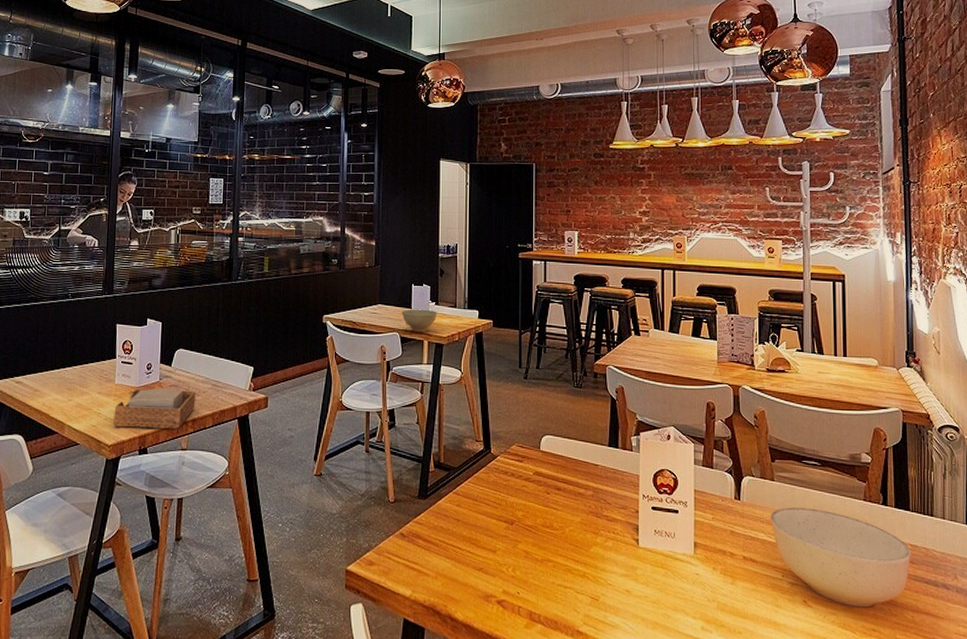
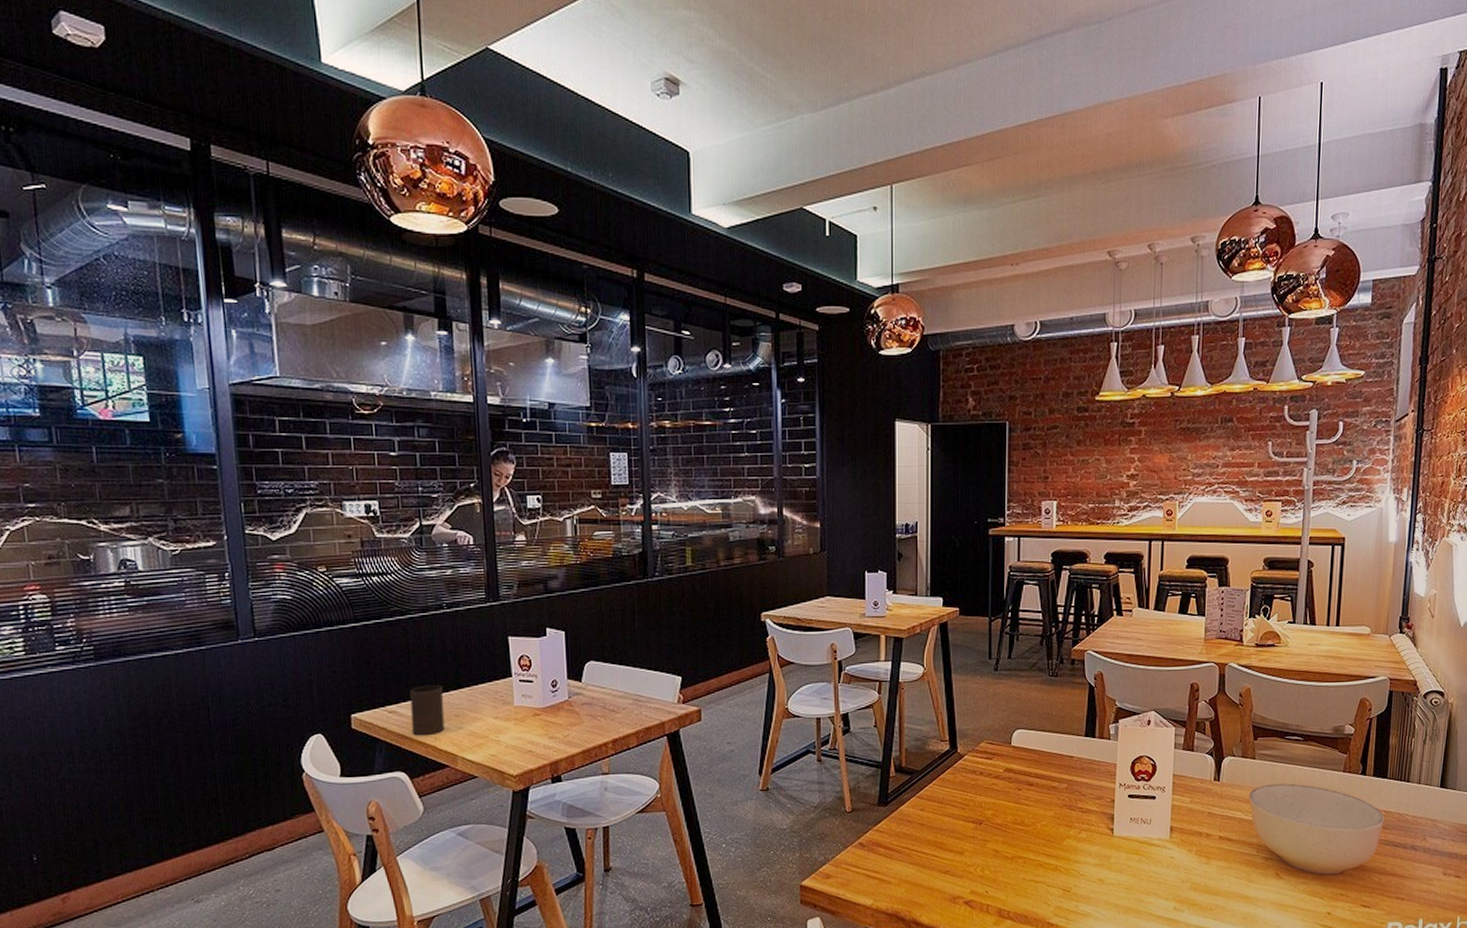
cup: none [32,361,61,404] -> present [410,684,445,735]
napkin holder: present [113,388,196,430] -> none [516,707,615,755]
bowl: present [401,309,437,332] -> none [853,599,895,626]

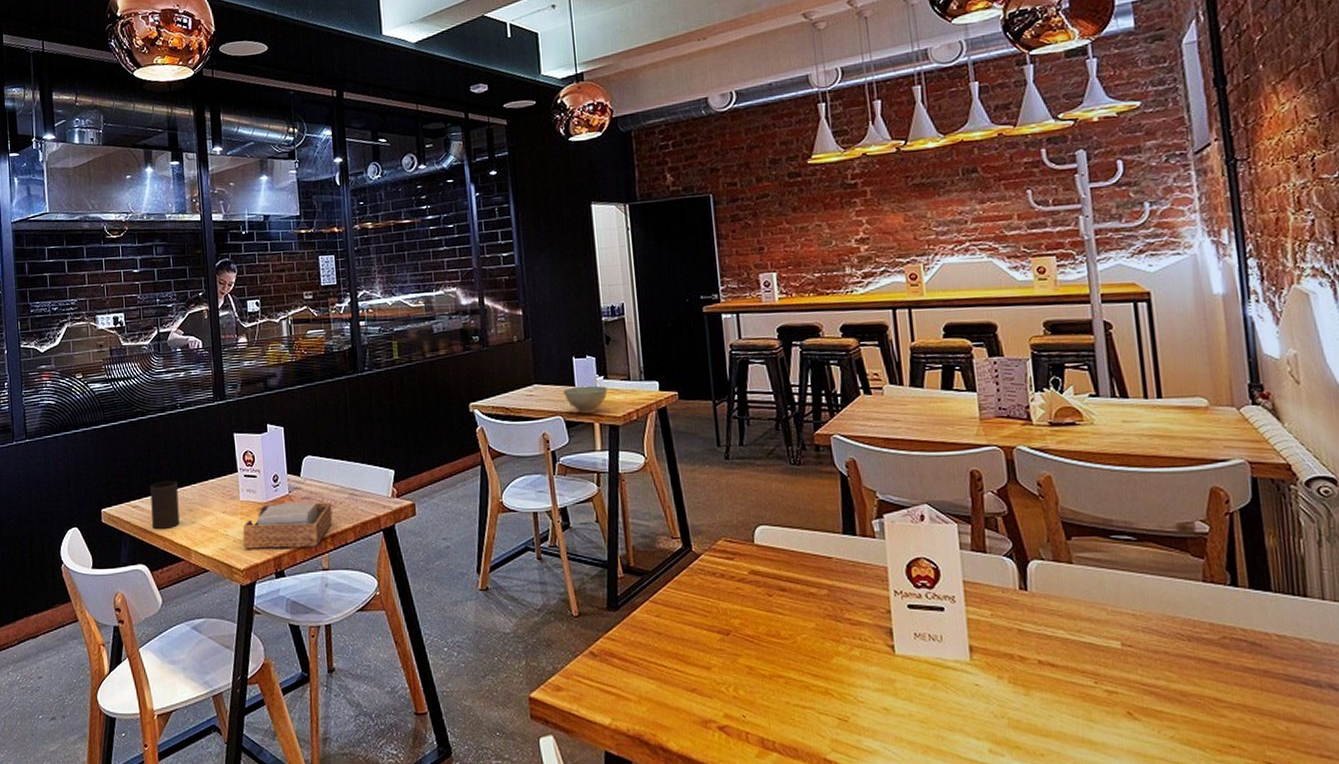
napkin holder: none [516,707,615,755] -> present [242,501,333,549]
bowl: none [853,599,895,626] -> present [562,385,608,414]
bowl: present [1249,783,1384,875] -> none [1071,595,1278,718]

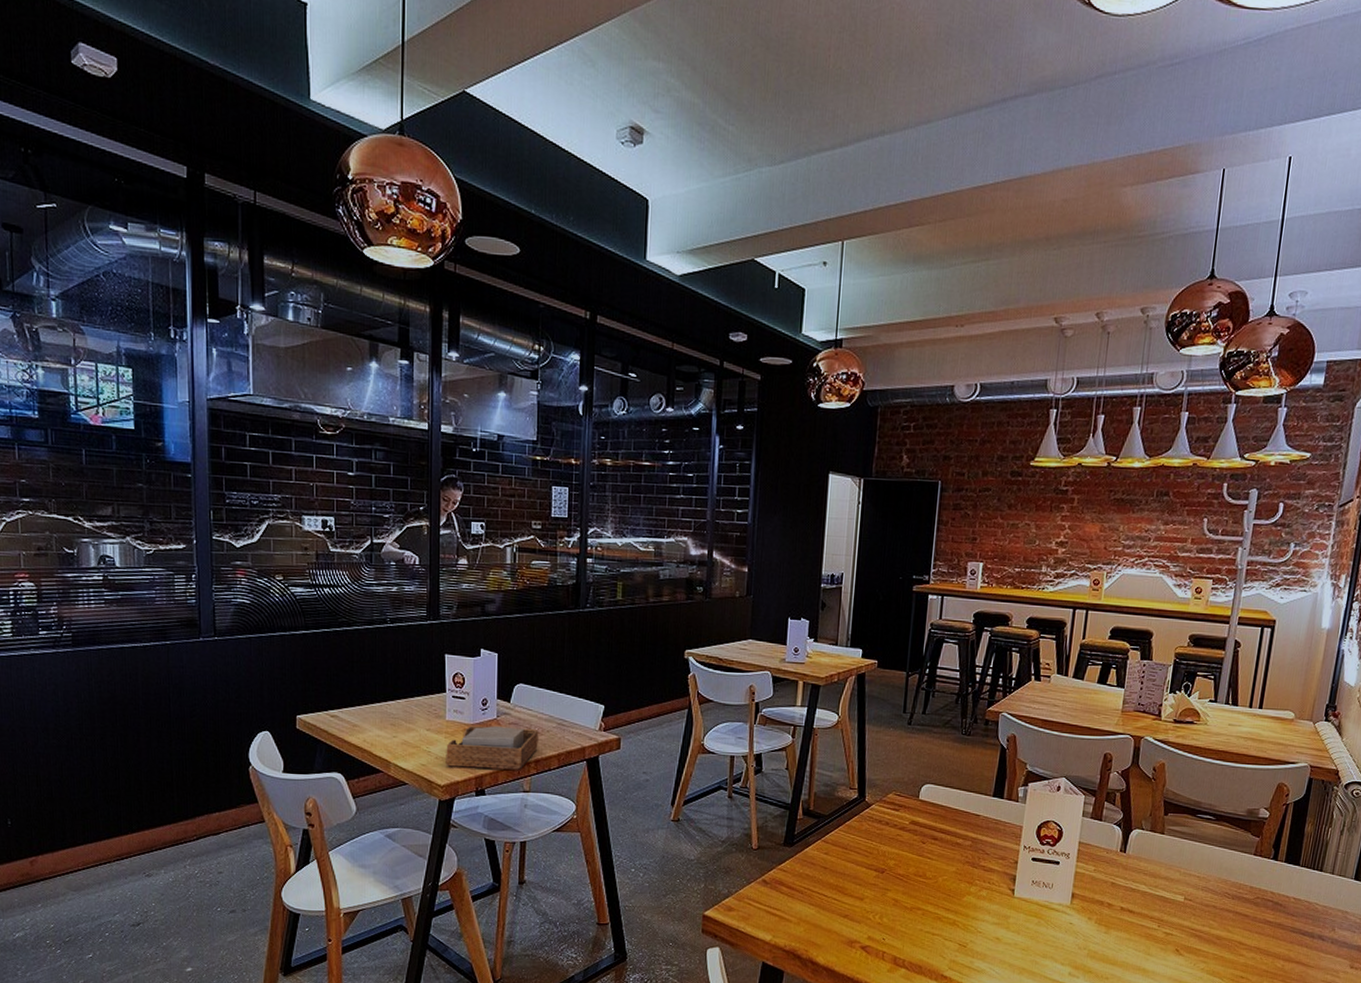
cup: present [150,480,180,529] -> none [351,693,382,740]
bowl: present [562,385,608,414] -> none [774,645,815,672]

